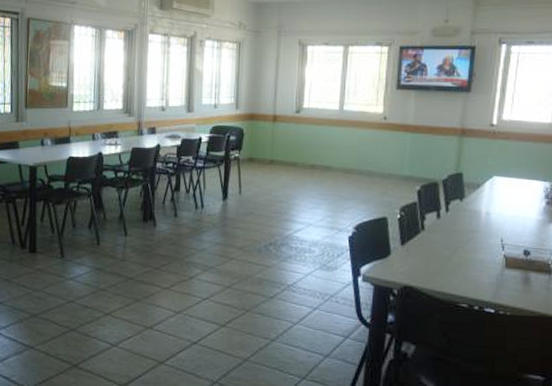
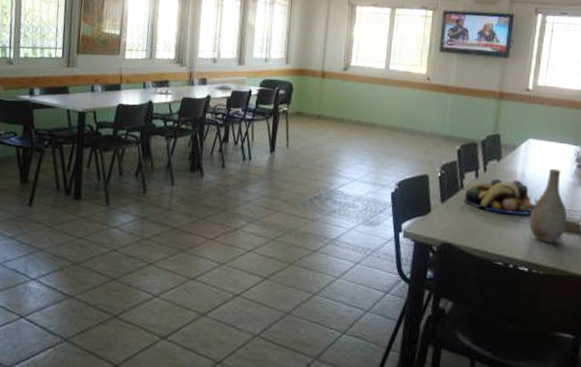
fruit bowl: none [426,218,501,255] -> present [464,178,535,215]
vase: none [495,206,535,284] -> present [529,168,567,243]

